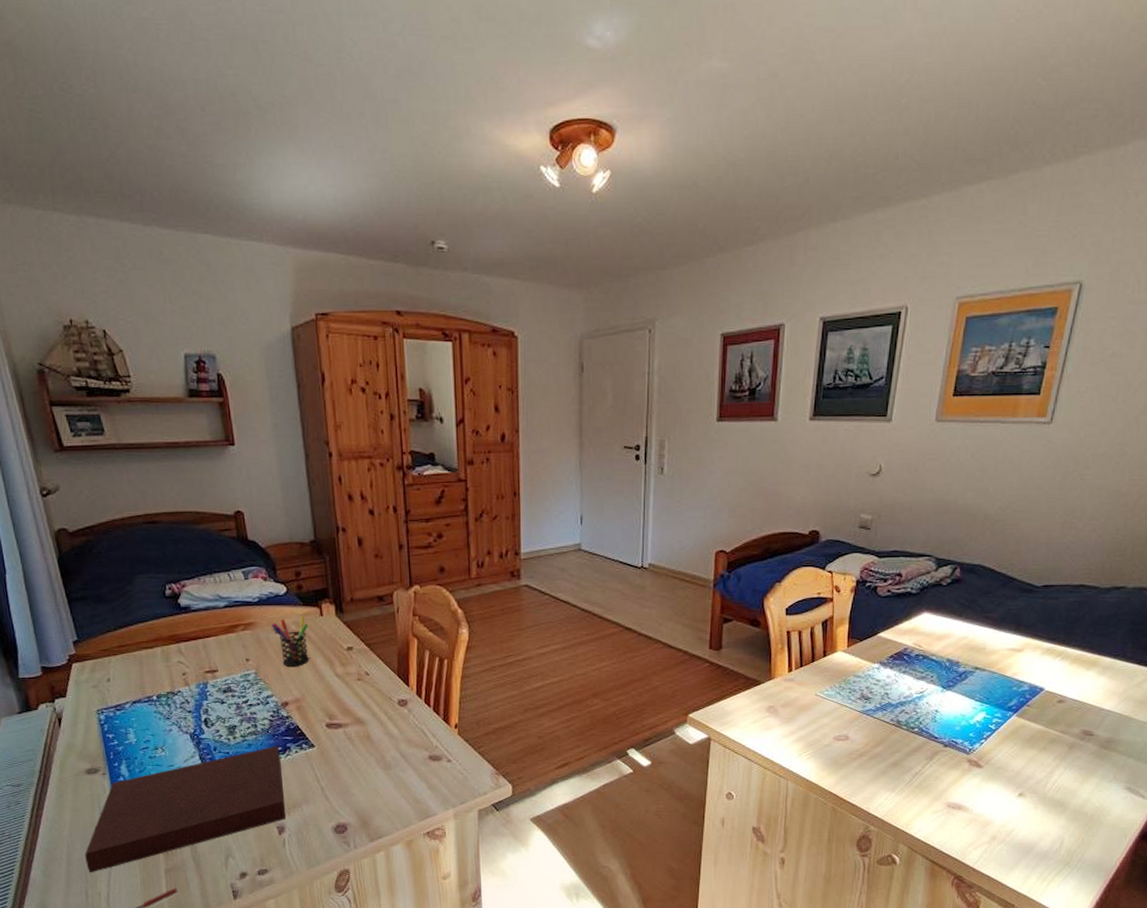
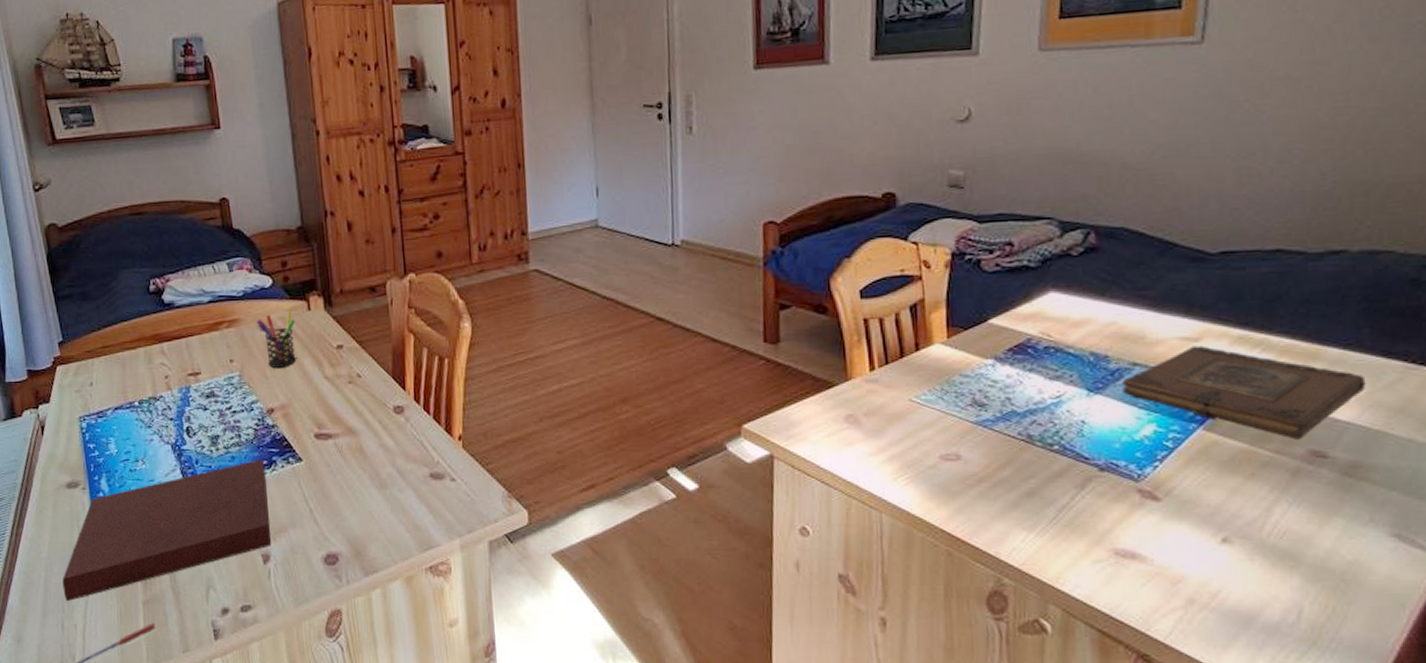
book: none [965,655,1125,723] -> present [1122,345,1366,440]

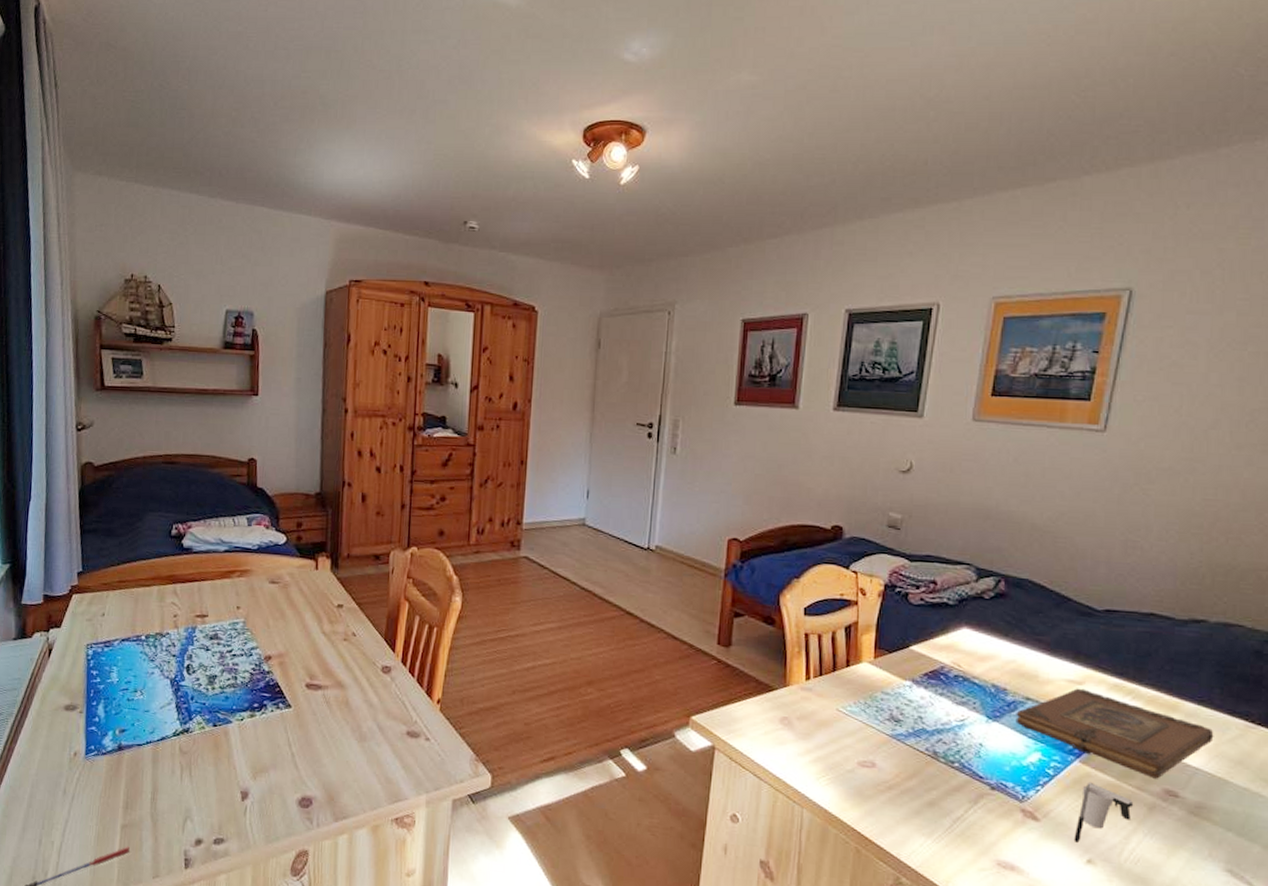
notebook: present [62,458,272,602] -> none [46,701,256,819]
pen holder: present [256,310,296,368] -> none [267,567,302,619]
cup: none [1203,450,1274,521] -> present [1073,781,1134,843]

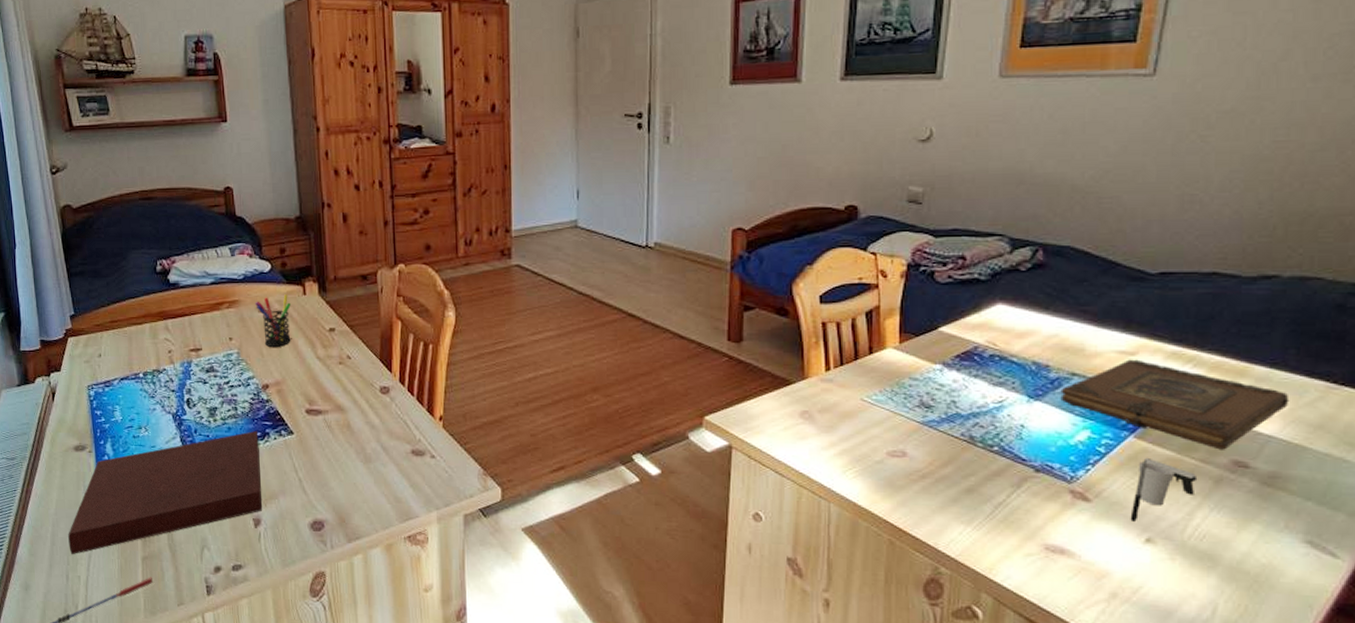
notebook: none [46,701,256,819] -> present [68,430,263,555]
pen holder: none [267,567,302,619] -> present [255,294,291,347]

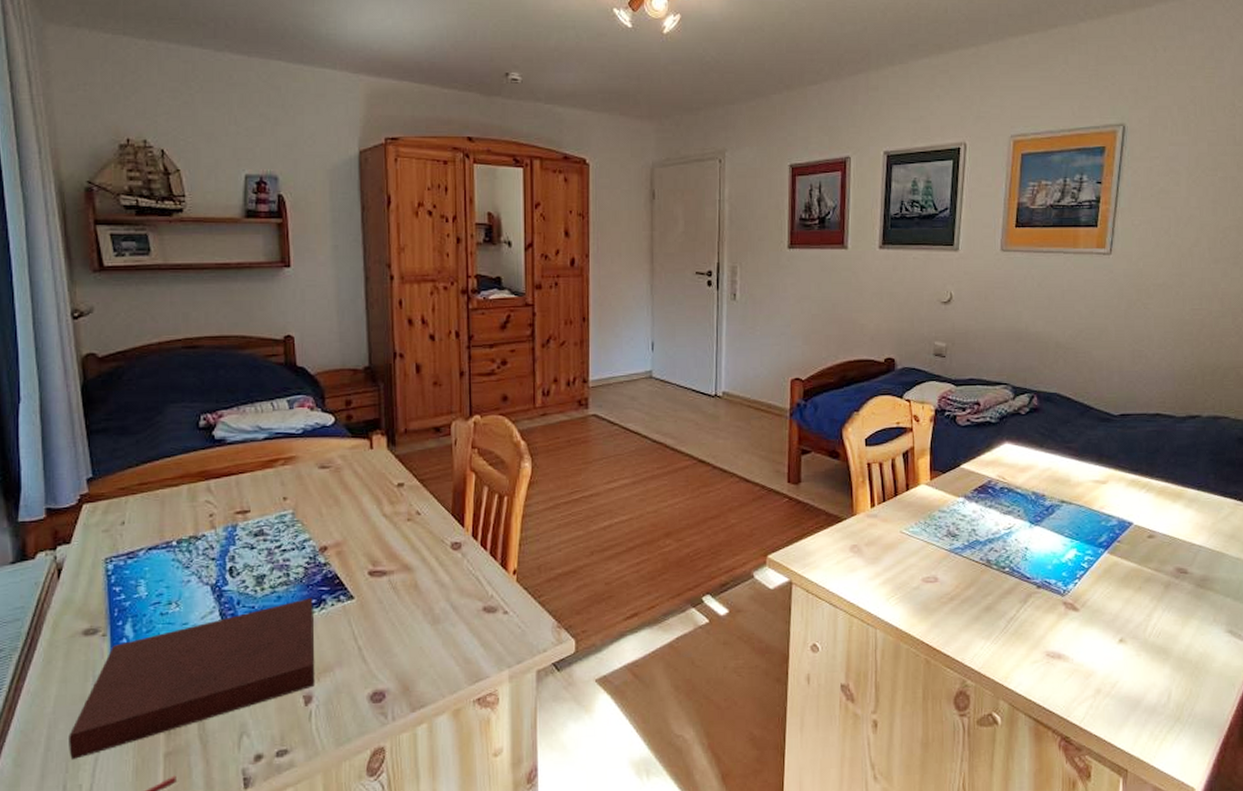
pen holder: present [255,294,291,347] -> none [315,449,356,506]
book: present [1060,359,1290,450] -> none [1054,487,1212,560]
cup: present [1130,457,1198,522] -> none [1107,569,1153,625]

